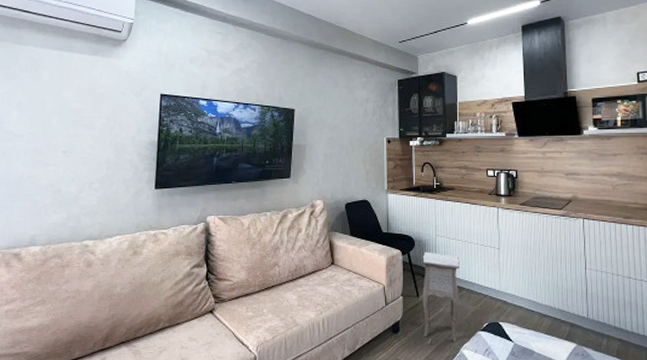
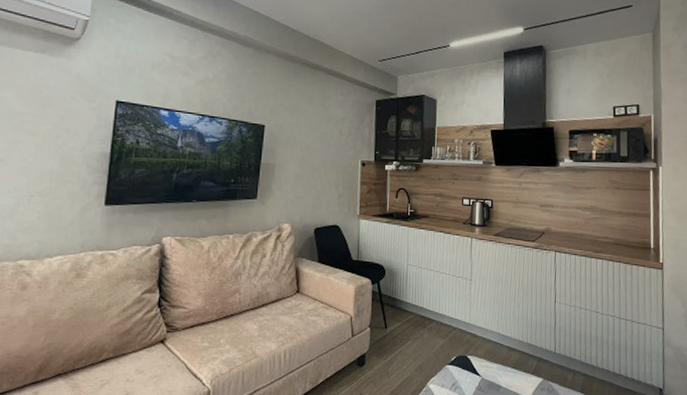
side table: present [422,252,460,344] -> none [390,281,431,378]

